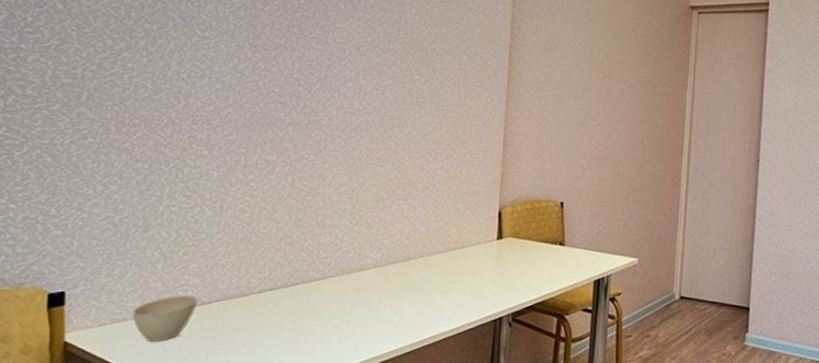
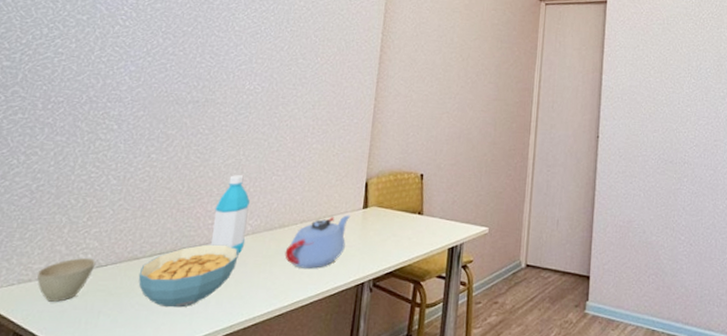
cereal bowl: none [248,279,360,346] -> present [138,244,239,308]
water bottle: none [327,203,369,290] -> present [210,174,251,255]
teapot: none [412,246,484,303] -> present [285,215,351,268]

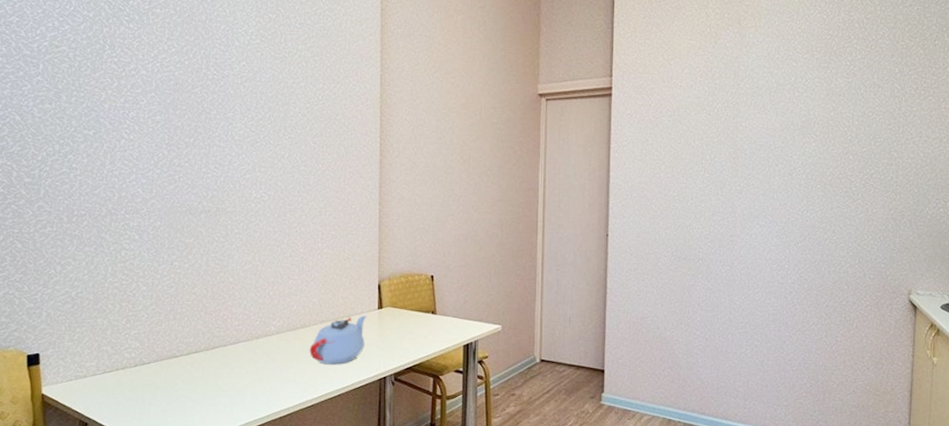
cup: present [36,258,96,302] -> none [90,357,140,395]
cereal bowl: present [138,244,239,308] -> none [179,343,267,400]
water bottle: present [210,174,251,255] -> none [240,279,272,353]

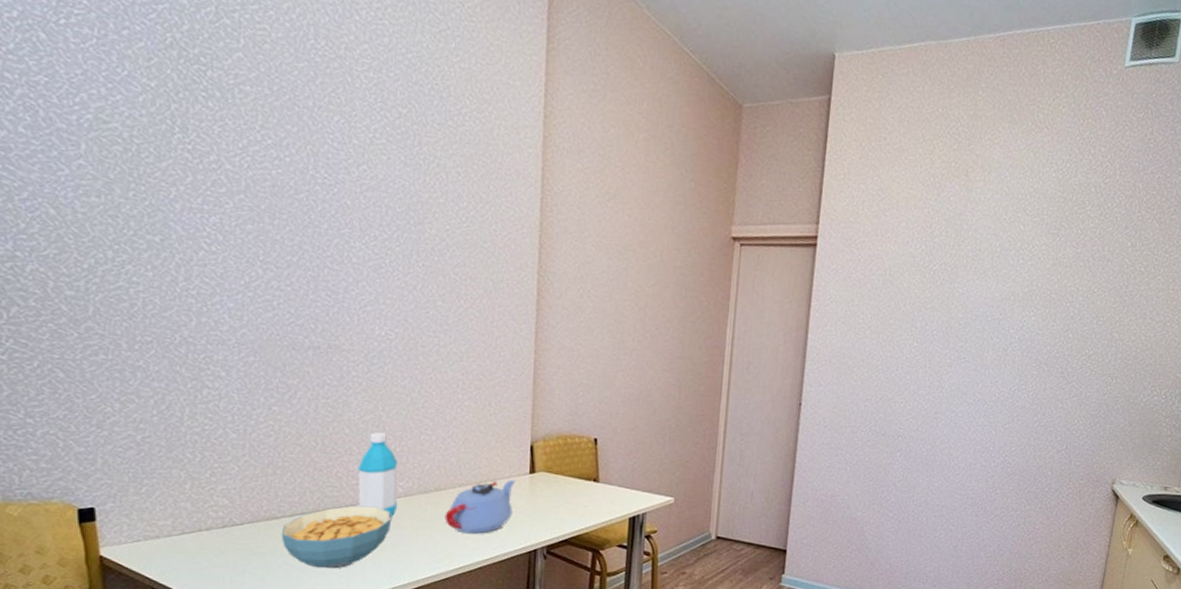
cereal bowl: none [179,343,267,400] -> present [281,505,392,569]
water bottle: none [240,279,272,353] -> present [358,431,398,518]

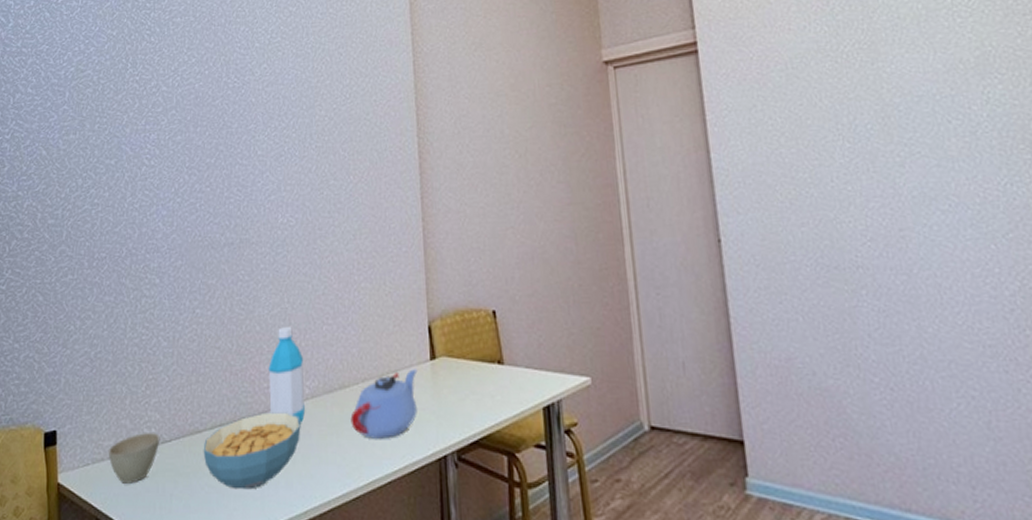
cup: none [164,515,230,560] -> present [108,433,160,484]

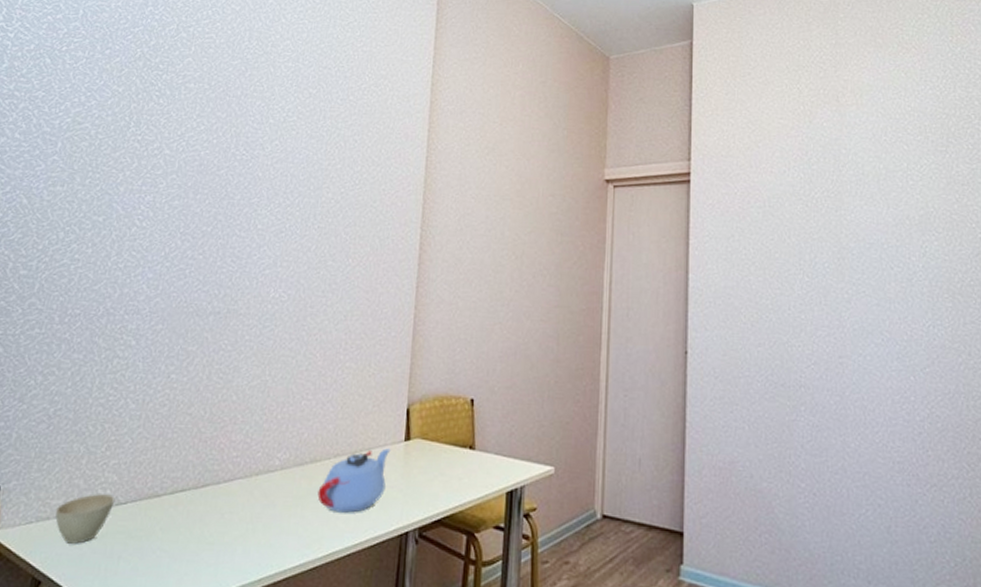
cereal bowl: present [203,412,301,490] -> none [159,481,266,556]
water bottle: present [268,326,306,425] -> none [235,398,278,495]

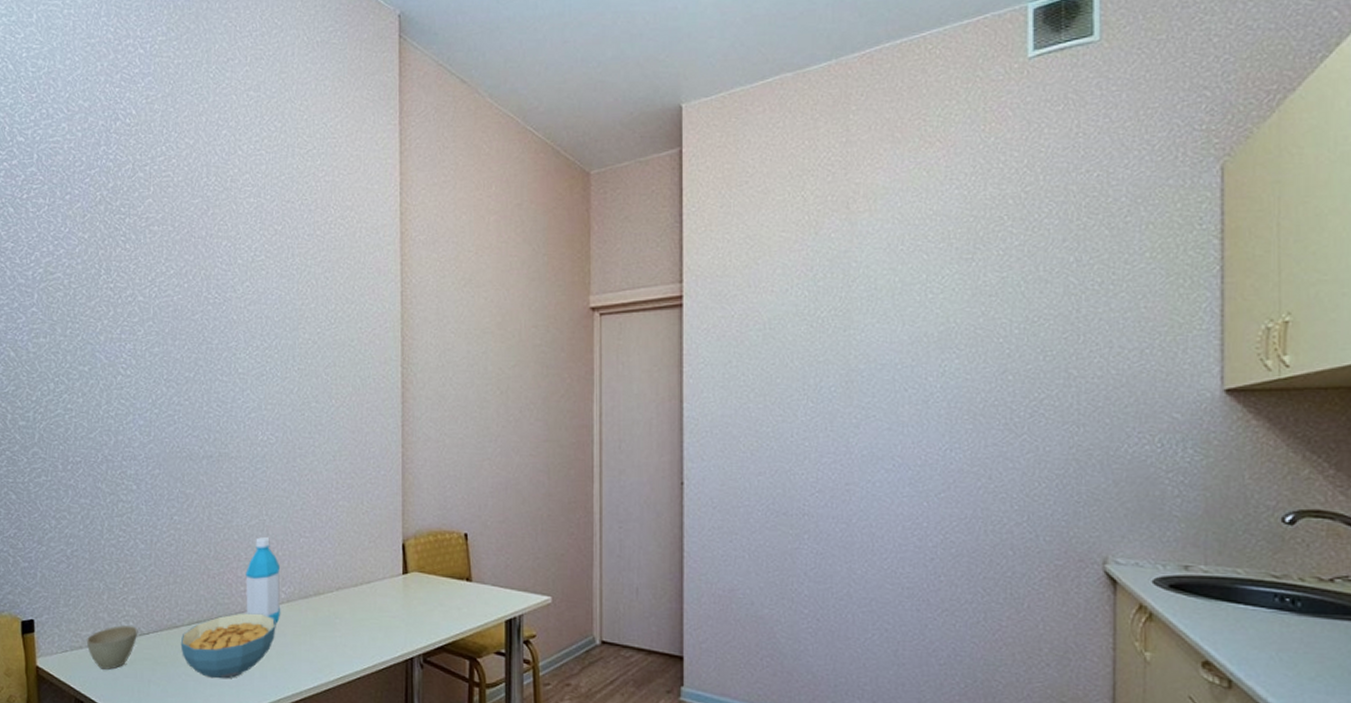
cereal bowl: none [159,481,266,556] -> present [180,613,276,679]
water bottle: none [235,398,278,495] -> present [245,536,281,625]
teapot: present [317,448,391,513] -> none [324,581,390,641]

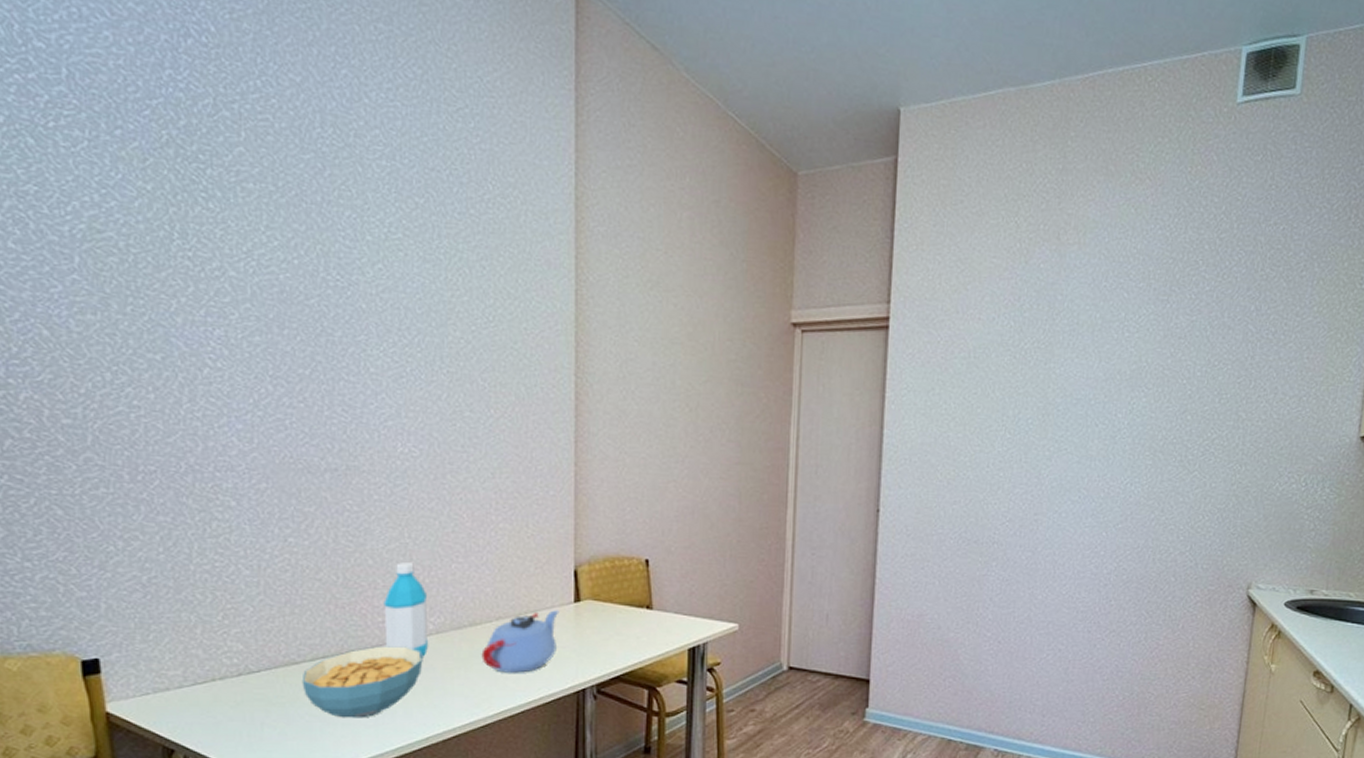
cup: present [86,625,138,670] -> none [174,663,245,713]
teapot: none [324,581,390,641] -> present [481,610,560,673]

